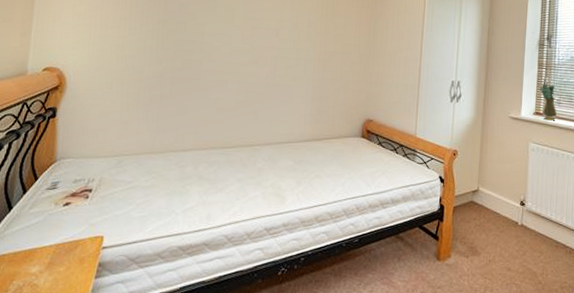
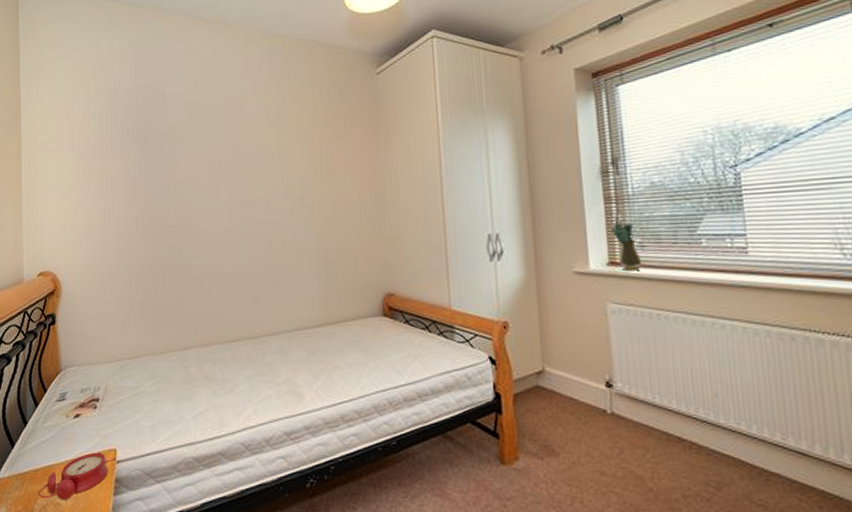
alarm clock: none [14,237,102,282] -> present [37,451,116,501]

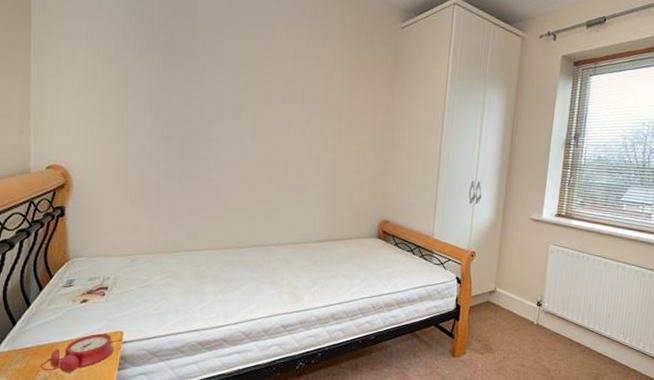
vase: present [611,221,641,272] -> none [563,183,580,223]

